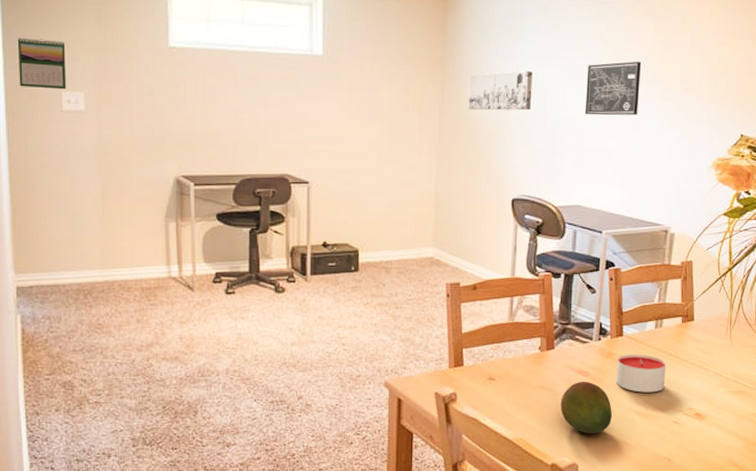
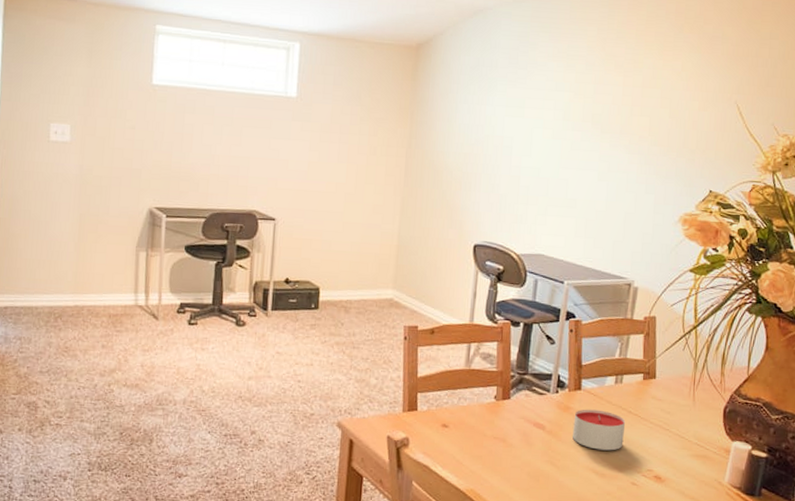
calendar: present [17,38,66,90] -> none [12,71,57,121]
wall art: present [468,71,532,111] -> none [435,119,500,158]
fruit: present [560,381,612,434] -> none [514,434,567,490]
wall art: present [584,61,641,116] -> none [550,113,609,167]

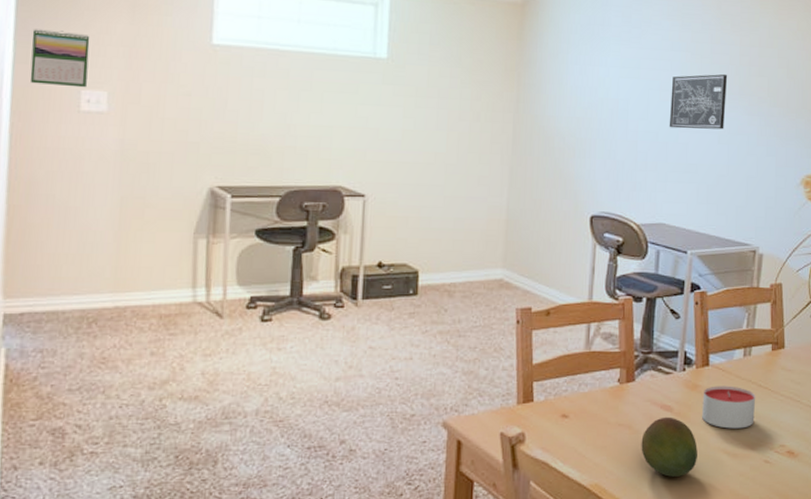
calendar: none [12,71,57,121] -> present [30,29,90,88]
fruit: none [514,434,567,490] -> present [641,416,698,477]
wall art: none [550,113,609,167] -> present [669,73,727,130]

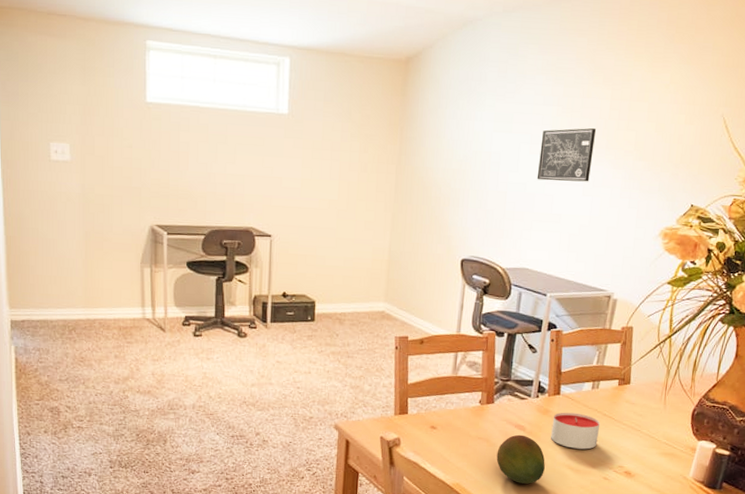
calendar: present [30,29,90,88] -> none [11,90,53,141]

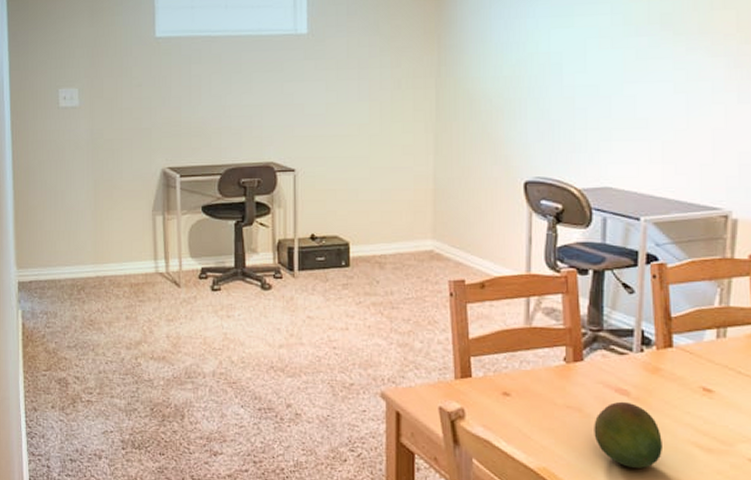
wall art: present [536,127,596,182] -> none [611,11,682,80]
candle: present [551,412,601,450] -> none [666,370,735,421]

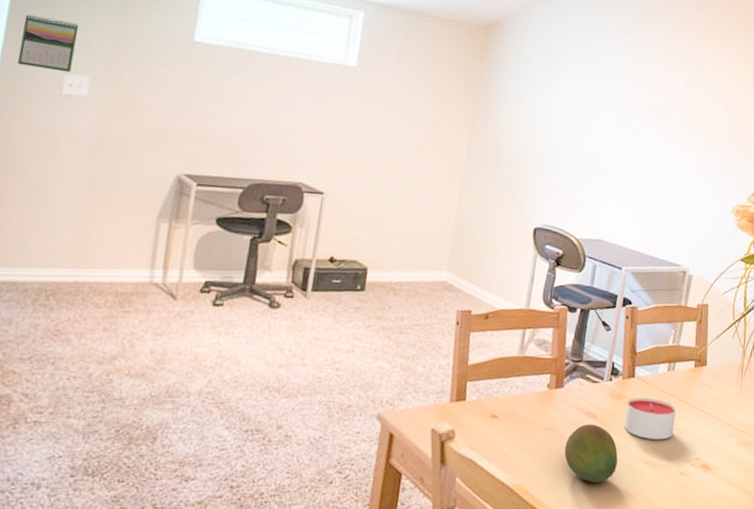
calendar: none [21,39,62,87] -> present [17,14,79,73]
candle: none [666,370,735,421] -> present [624,397,677,440]

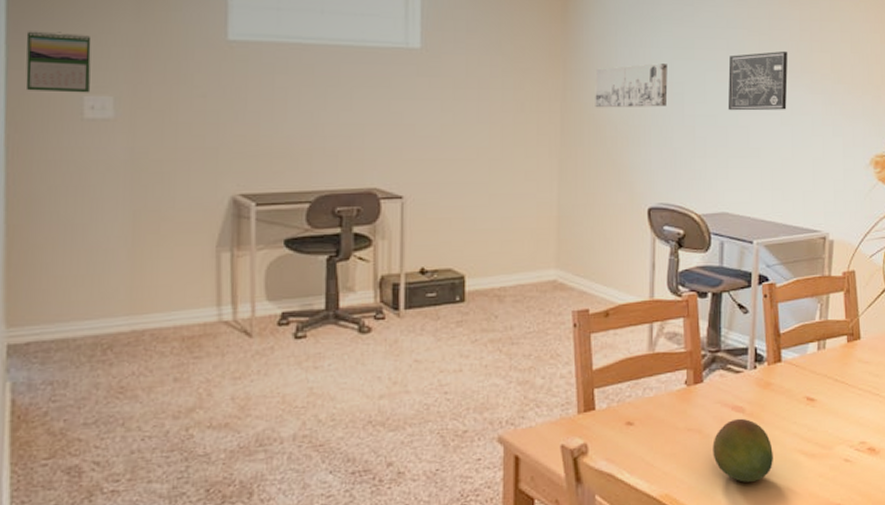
wall art: none [499,101,566,141] -> present [595,63,668,108]
wall art: none [613,103,671,156] -> present [727,50,788,111]
candle: present [624,397,677,440] -> none [776,382,833,428]

